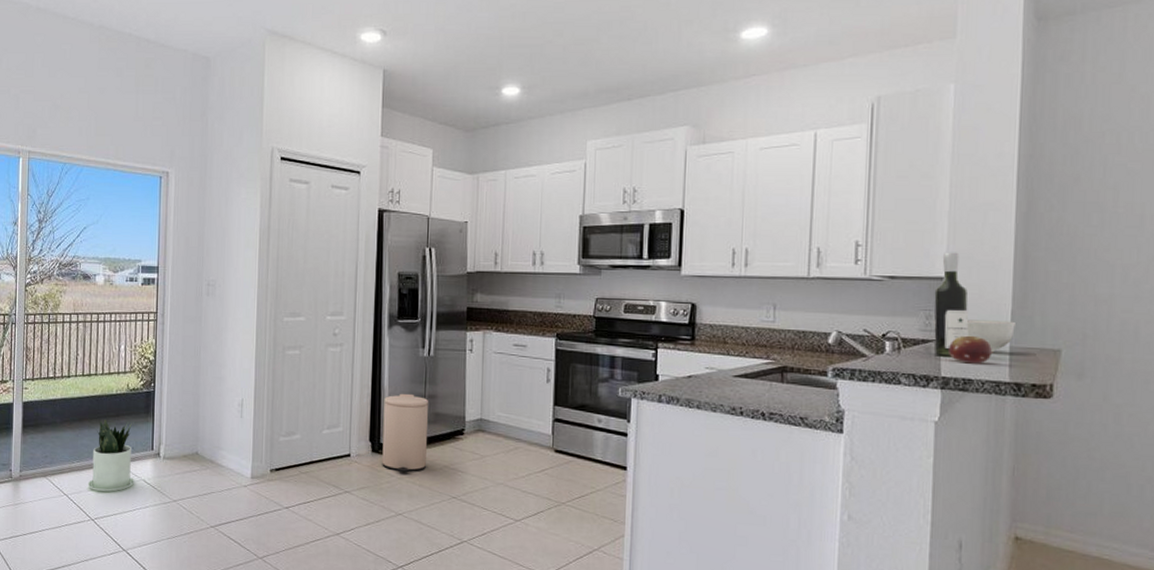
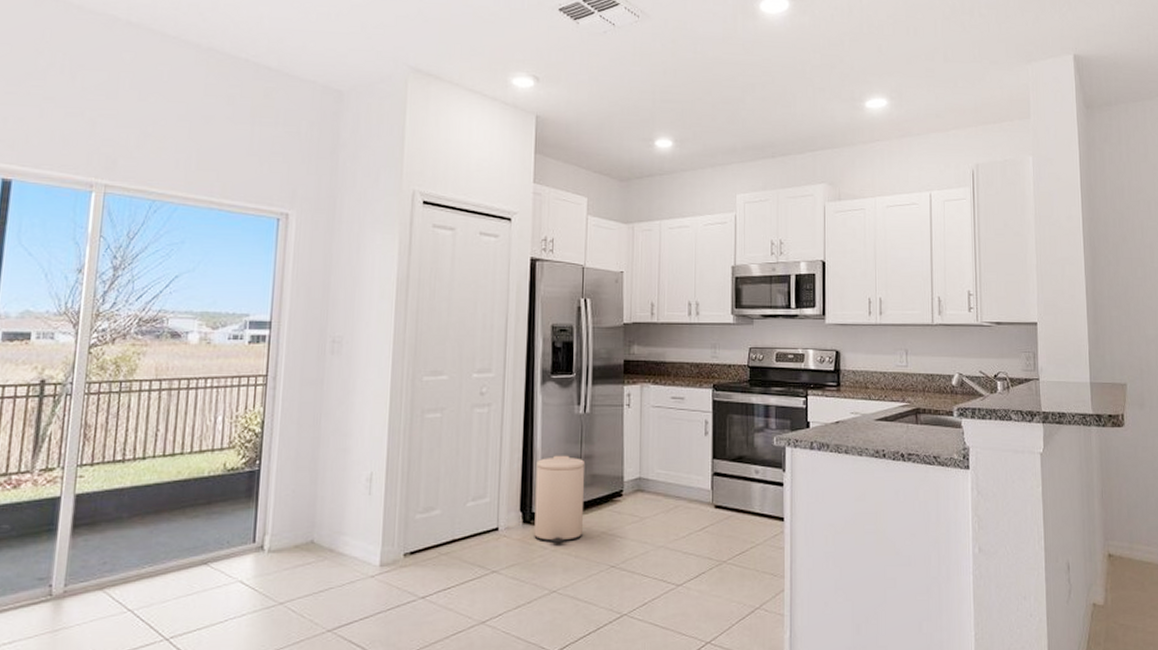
planter: present [87,419,135,492] -> none [162,509,229,602]
bowl: present [933,319,1015,353] -> none [1032,359,1093,389]
bottle: present [934,252,969,359] -> none [1031,300,1059,395]
fruit: present [949,335,992,364] -> none [1046,373,1078,399]

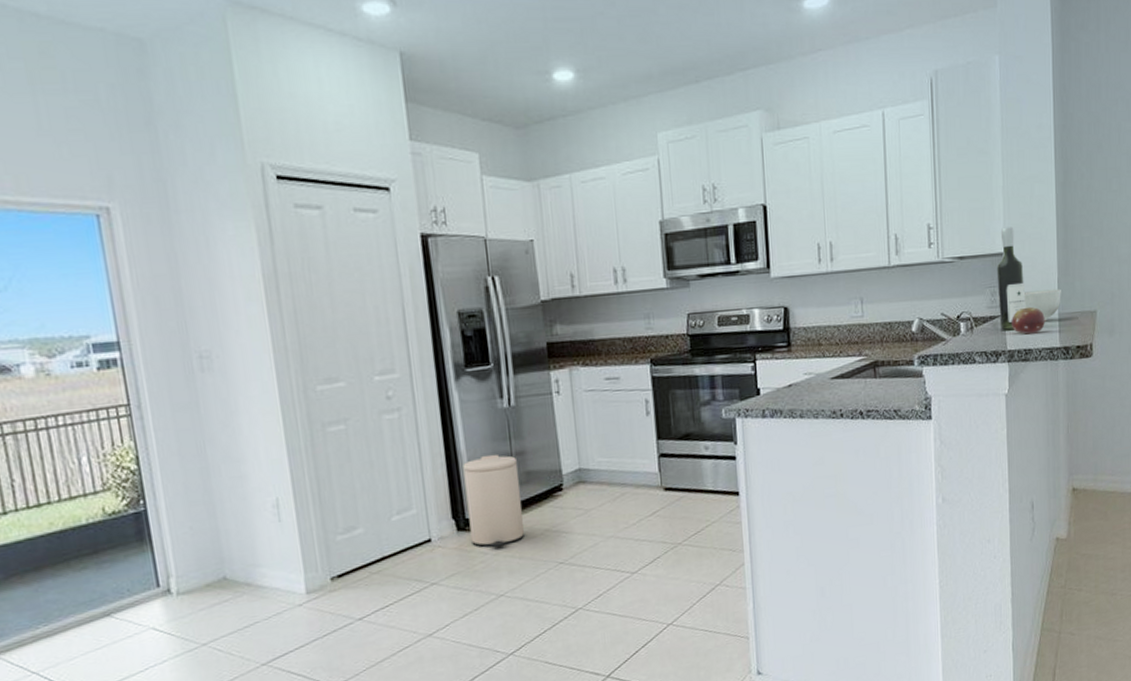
bottle: none [1031,300,1059,395] -> present [996,226,1026,332]
bowl: none [1032,359,1093,389] -> present [997,288,1061,322]
fruit: none [1046,373,1078,399] -> present [1012,307,1045,335]

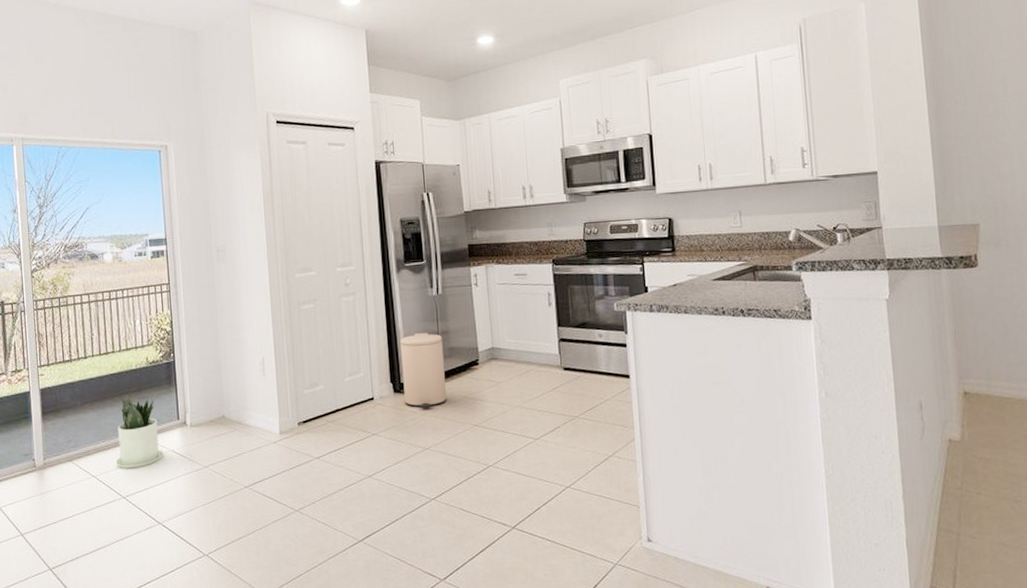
planter: none [66,556,140,658] -> present [115,394,164,469]
bottle: present [996,226,1026,332] -> none [871,148,904,243]
bowl: present [997,288,1061,322] -> none [873,203,941,234]
fruit: present [1012,307,1045,335] -> none [889,220,925,245]

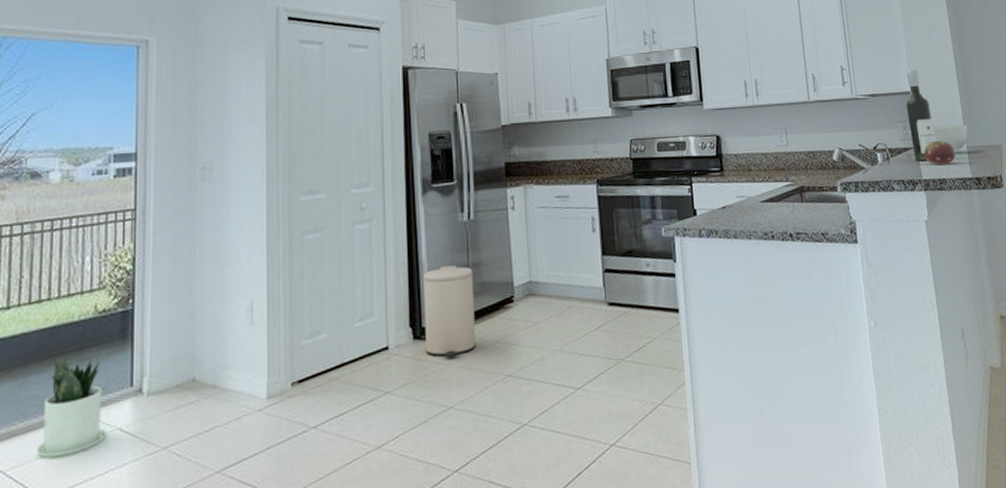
bottle: none [871,148,904,243] -> present [905,69,936,163]
bowl: none [873,203,941,234] -> present [909,124,968,154]
fruit: none [889,220,925,245] -> present [924,140,956,165]

